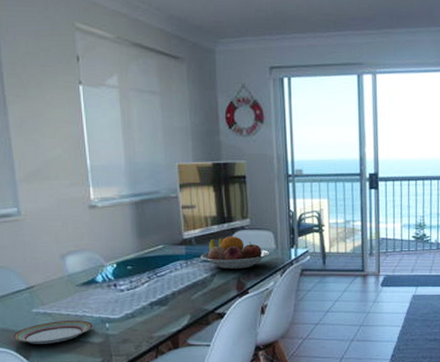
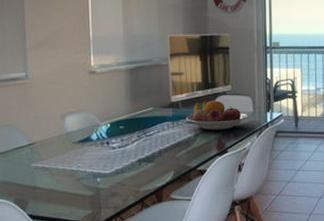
plate: present [11,320,94,344] -> none [11,175,86,196]

